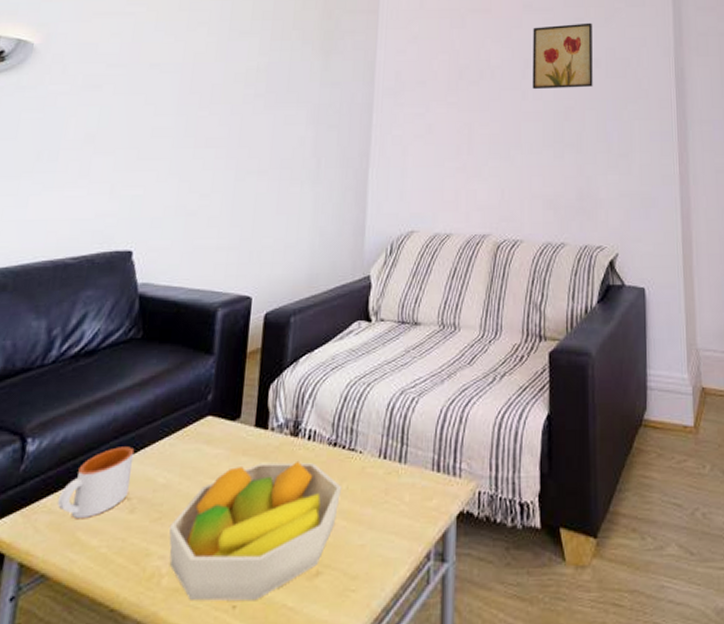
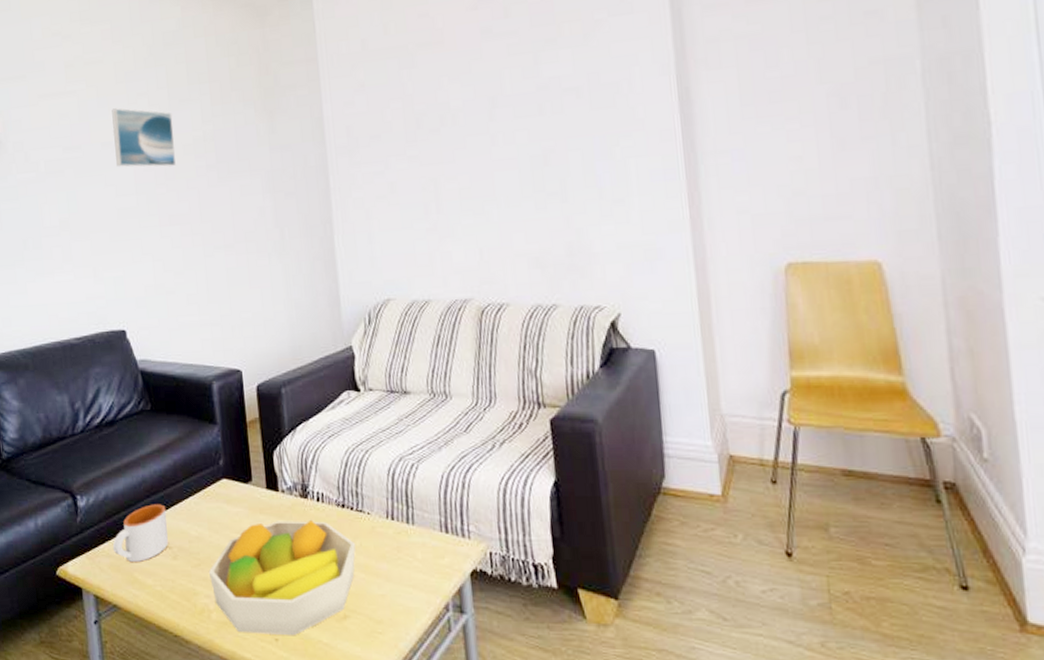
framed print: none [161,33,230,91] -> present [112,108,176,167]
wall art: present [532,23,593,90] -> none [495,42,575,133]

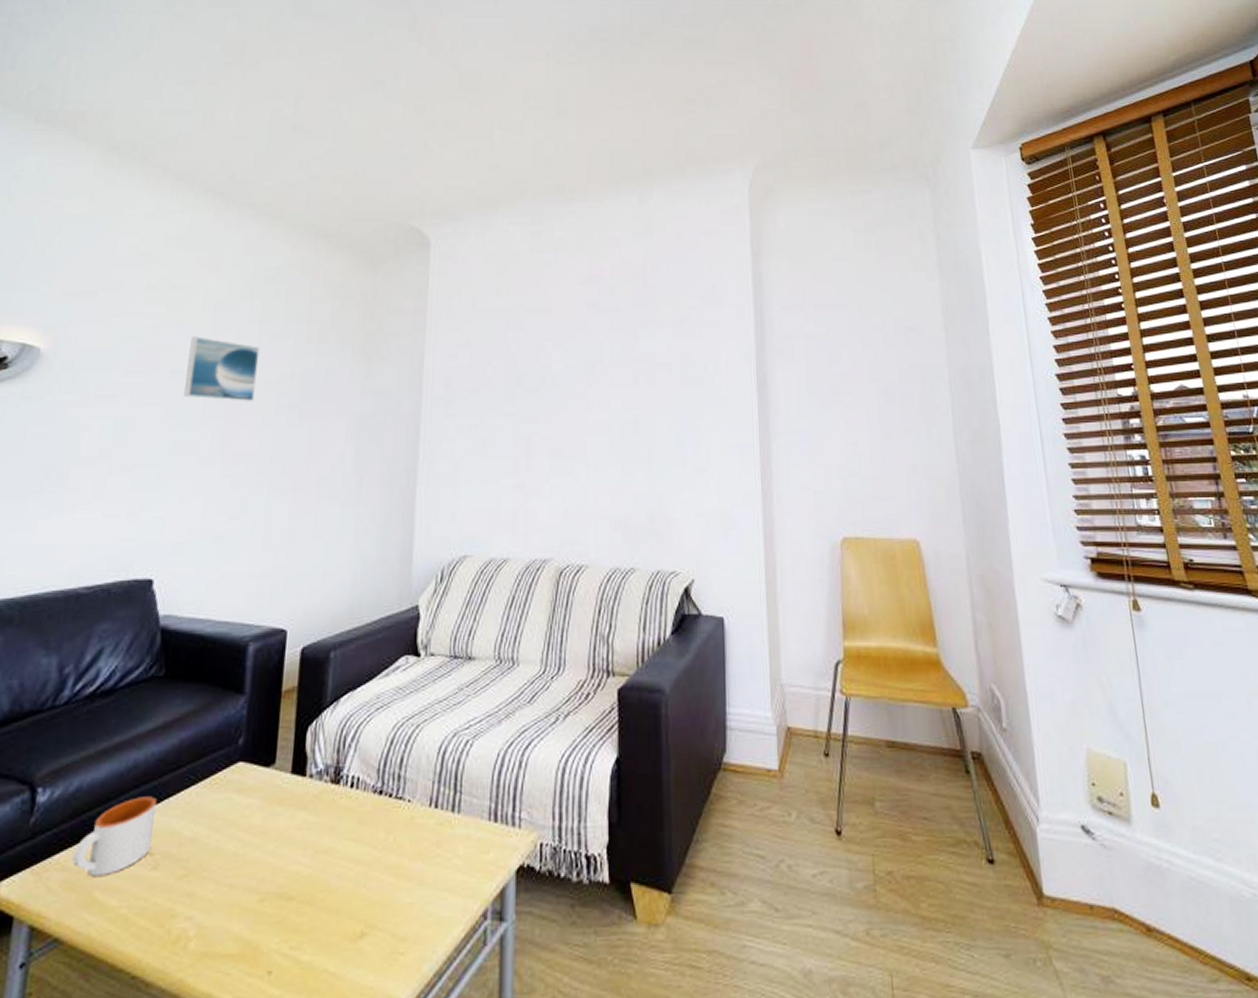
fruit bowl: present [208,519,356,635] -> none [196,810,389,967]

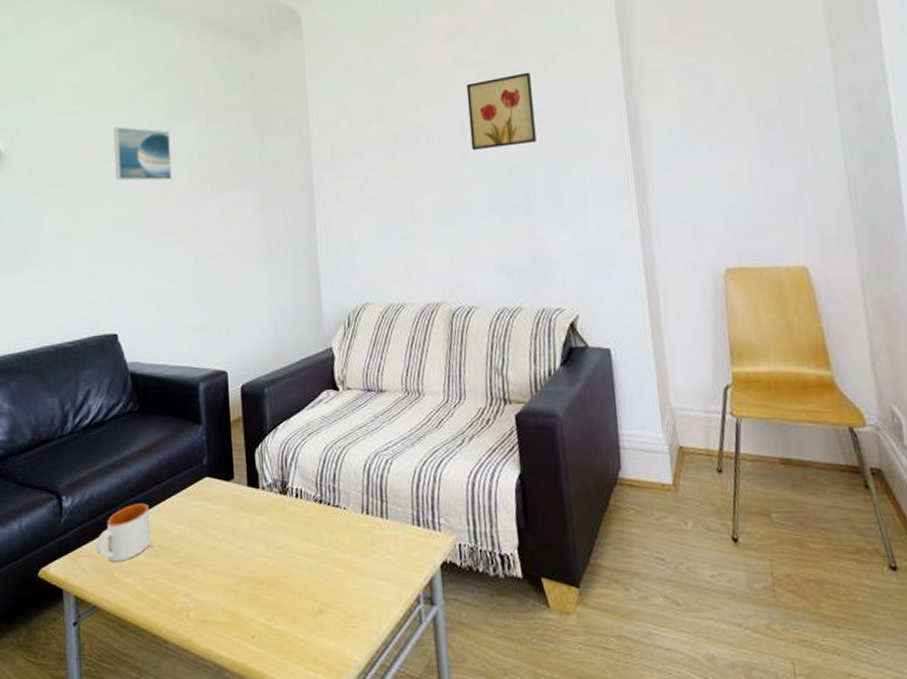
wall art: none [598,323,665,398] -> present [466,72,537,151]

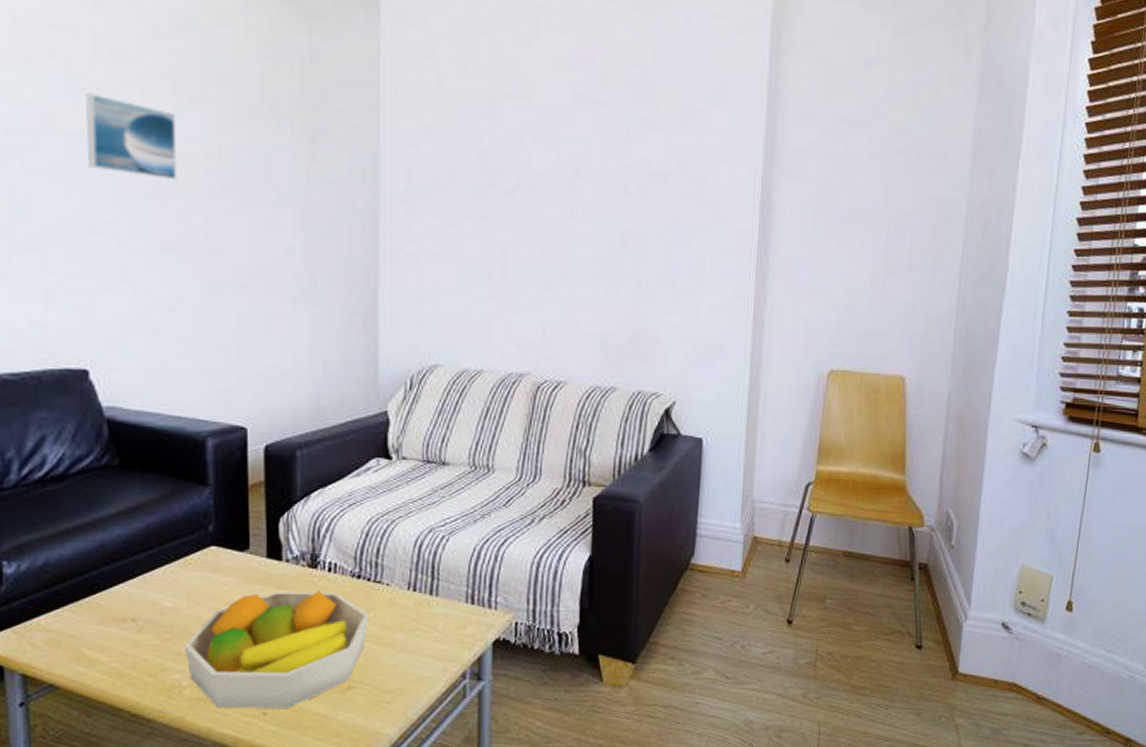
mug: present [95,503,151,563] -> none [51,572,133,638]
fruit bowl: none [188,515,333,631] -> present [183,590,370,709]
wall art: present [466,72,537,151] -> none [583,125,662,209]

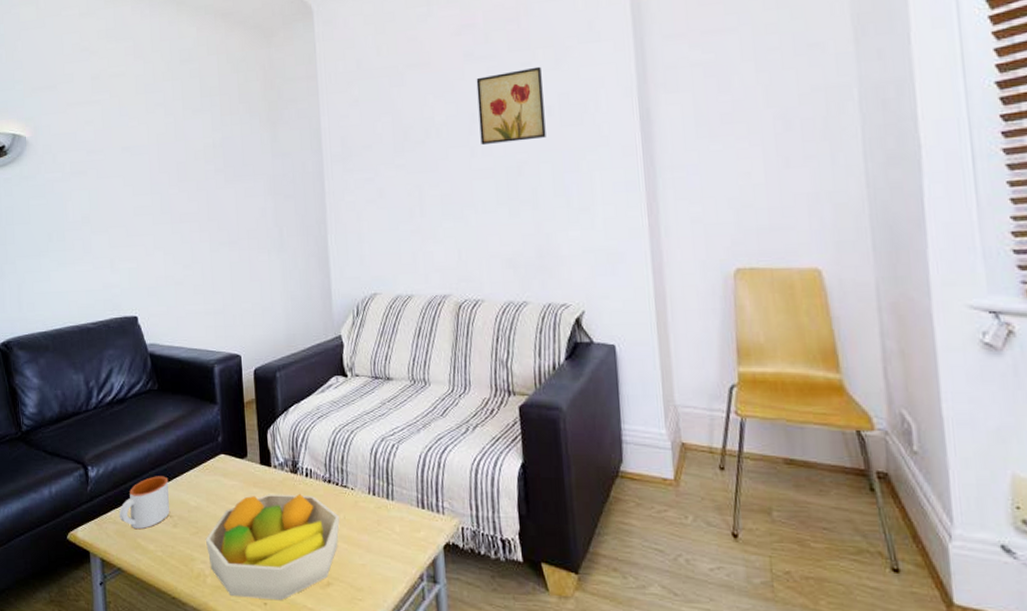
mug: none [51,572,133,638] -> present [119,476,170,530]
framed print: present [86,93,178,179] -> none [132,116,188,170]
wall art: none [583,125,662,209] -> present [476,66,546,146]

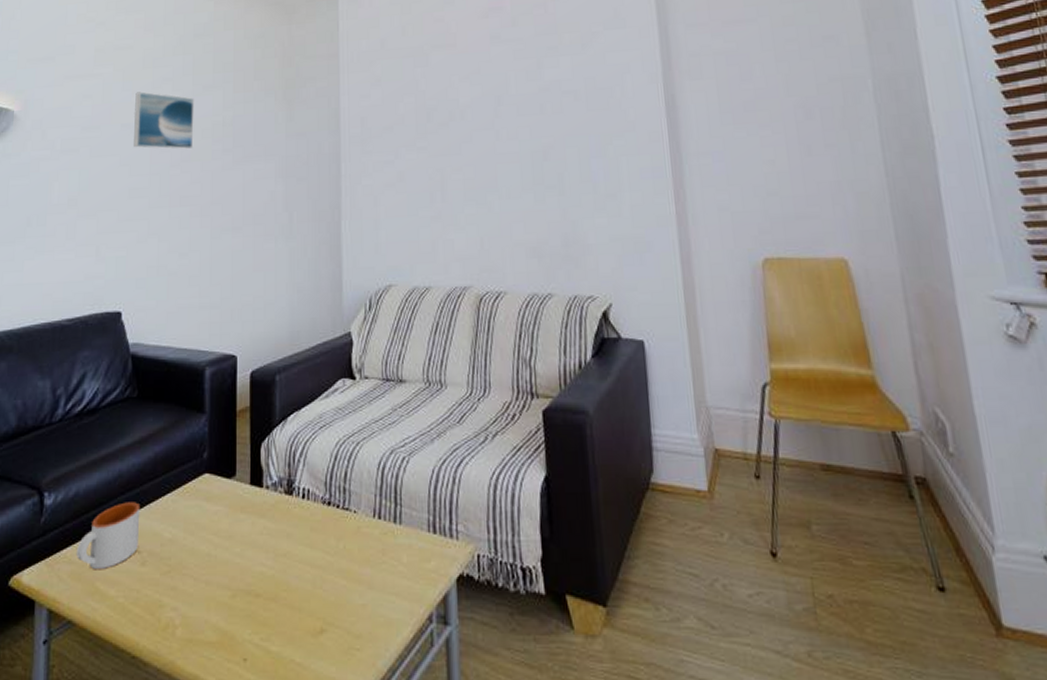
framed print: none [132,116,188,170] -> present [134,91,195,149]
fruit bowl: present [205,493,340,600] -> none [178,518,340,654]
wall art: present [476,66,546,146] -> none [502,50,573,129]

